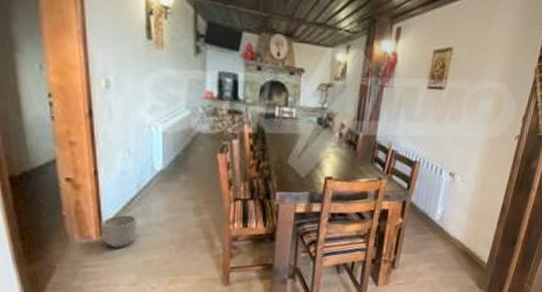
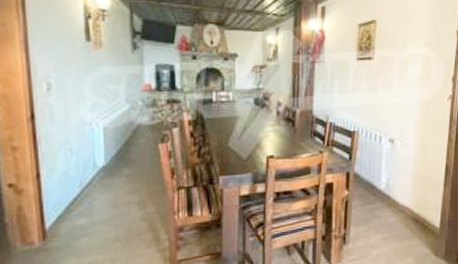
planter: present [101,214,137,248] -> none [44,215,81,252]

